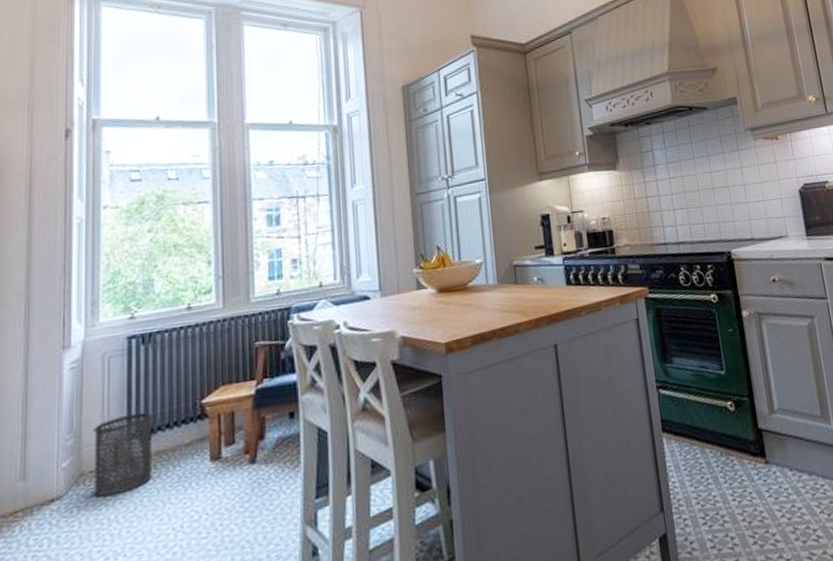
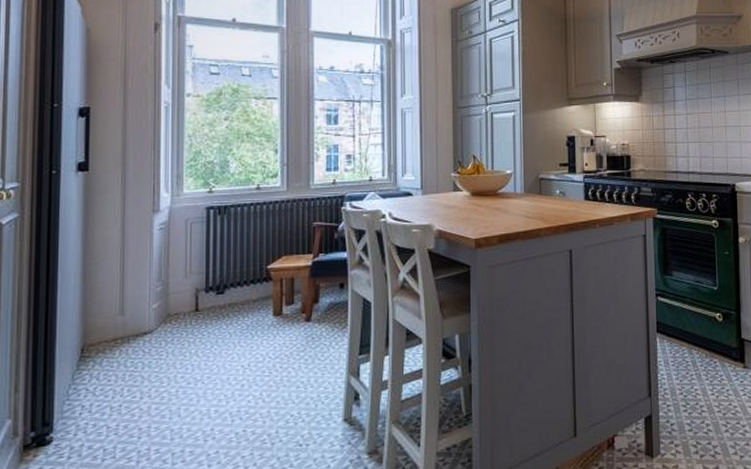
trash can: present [93,411,153,497] -> none [178,270,227,335]

